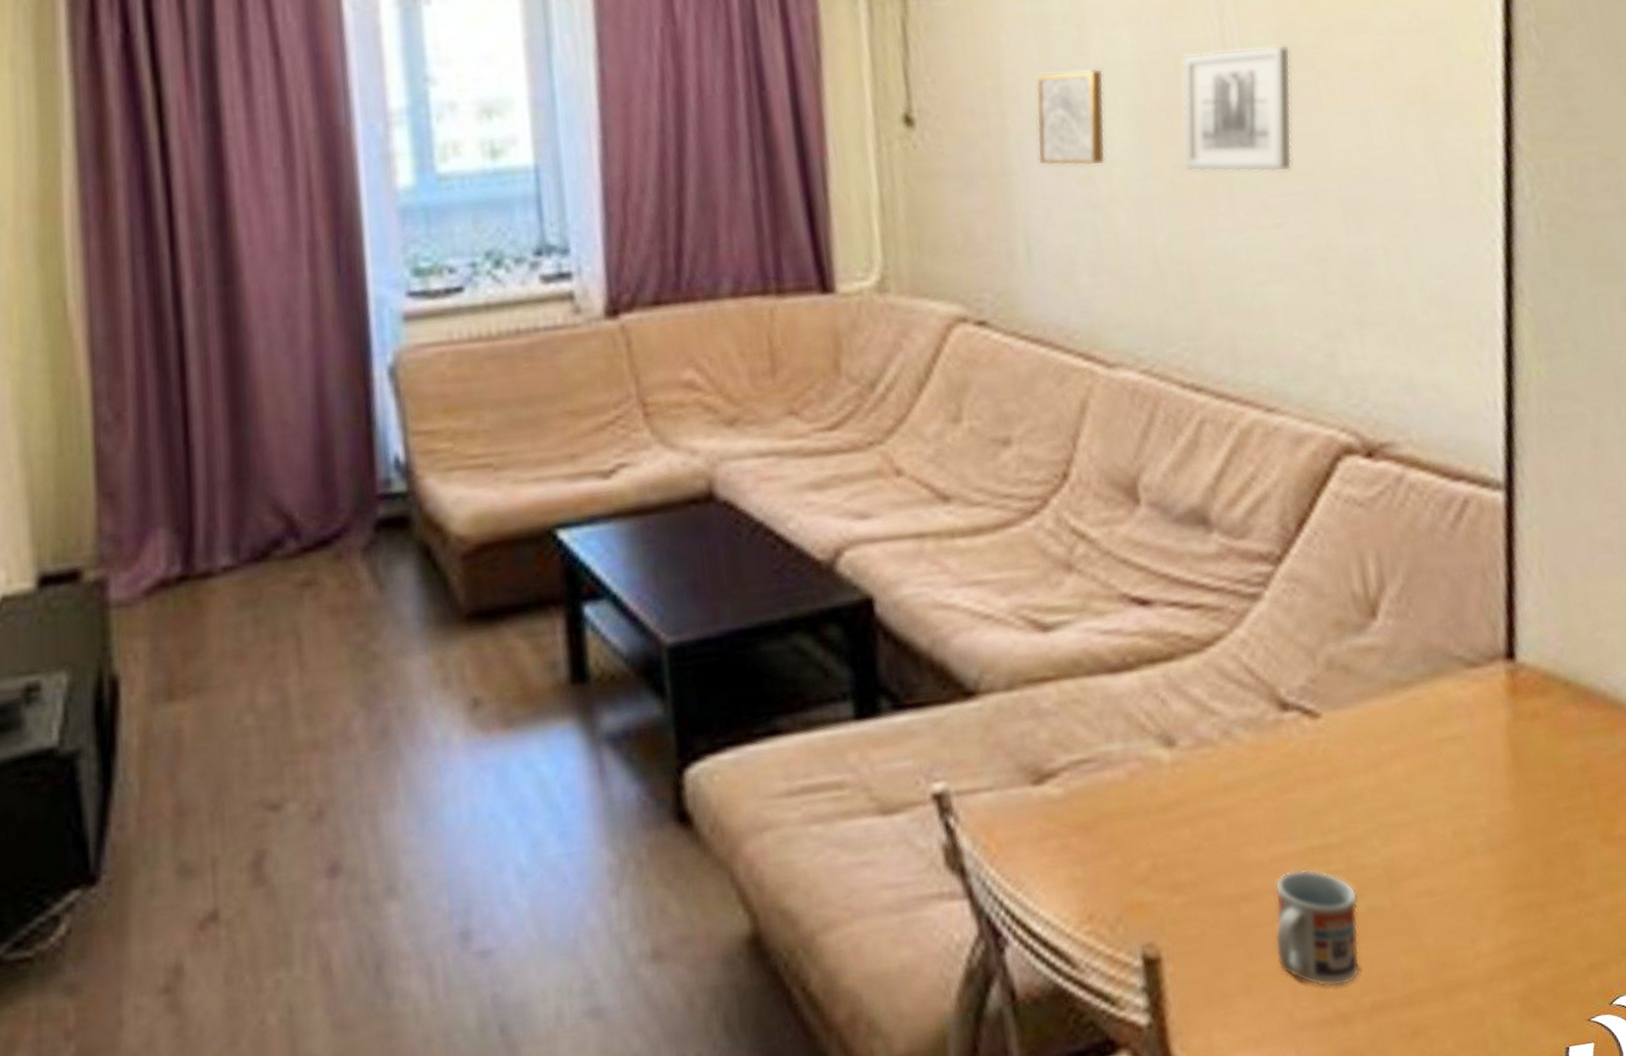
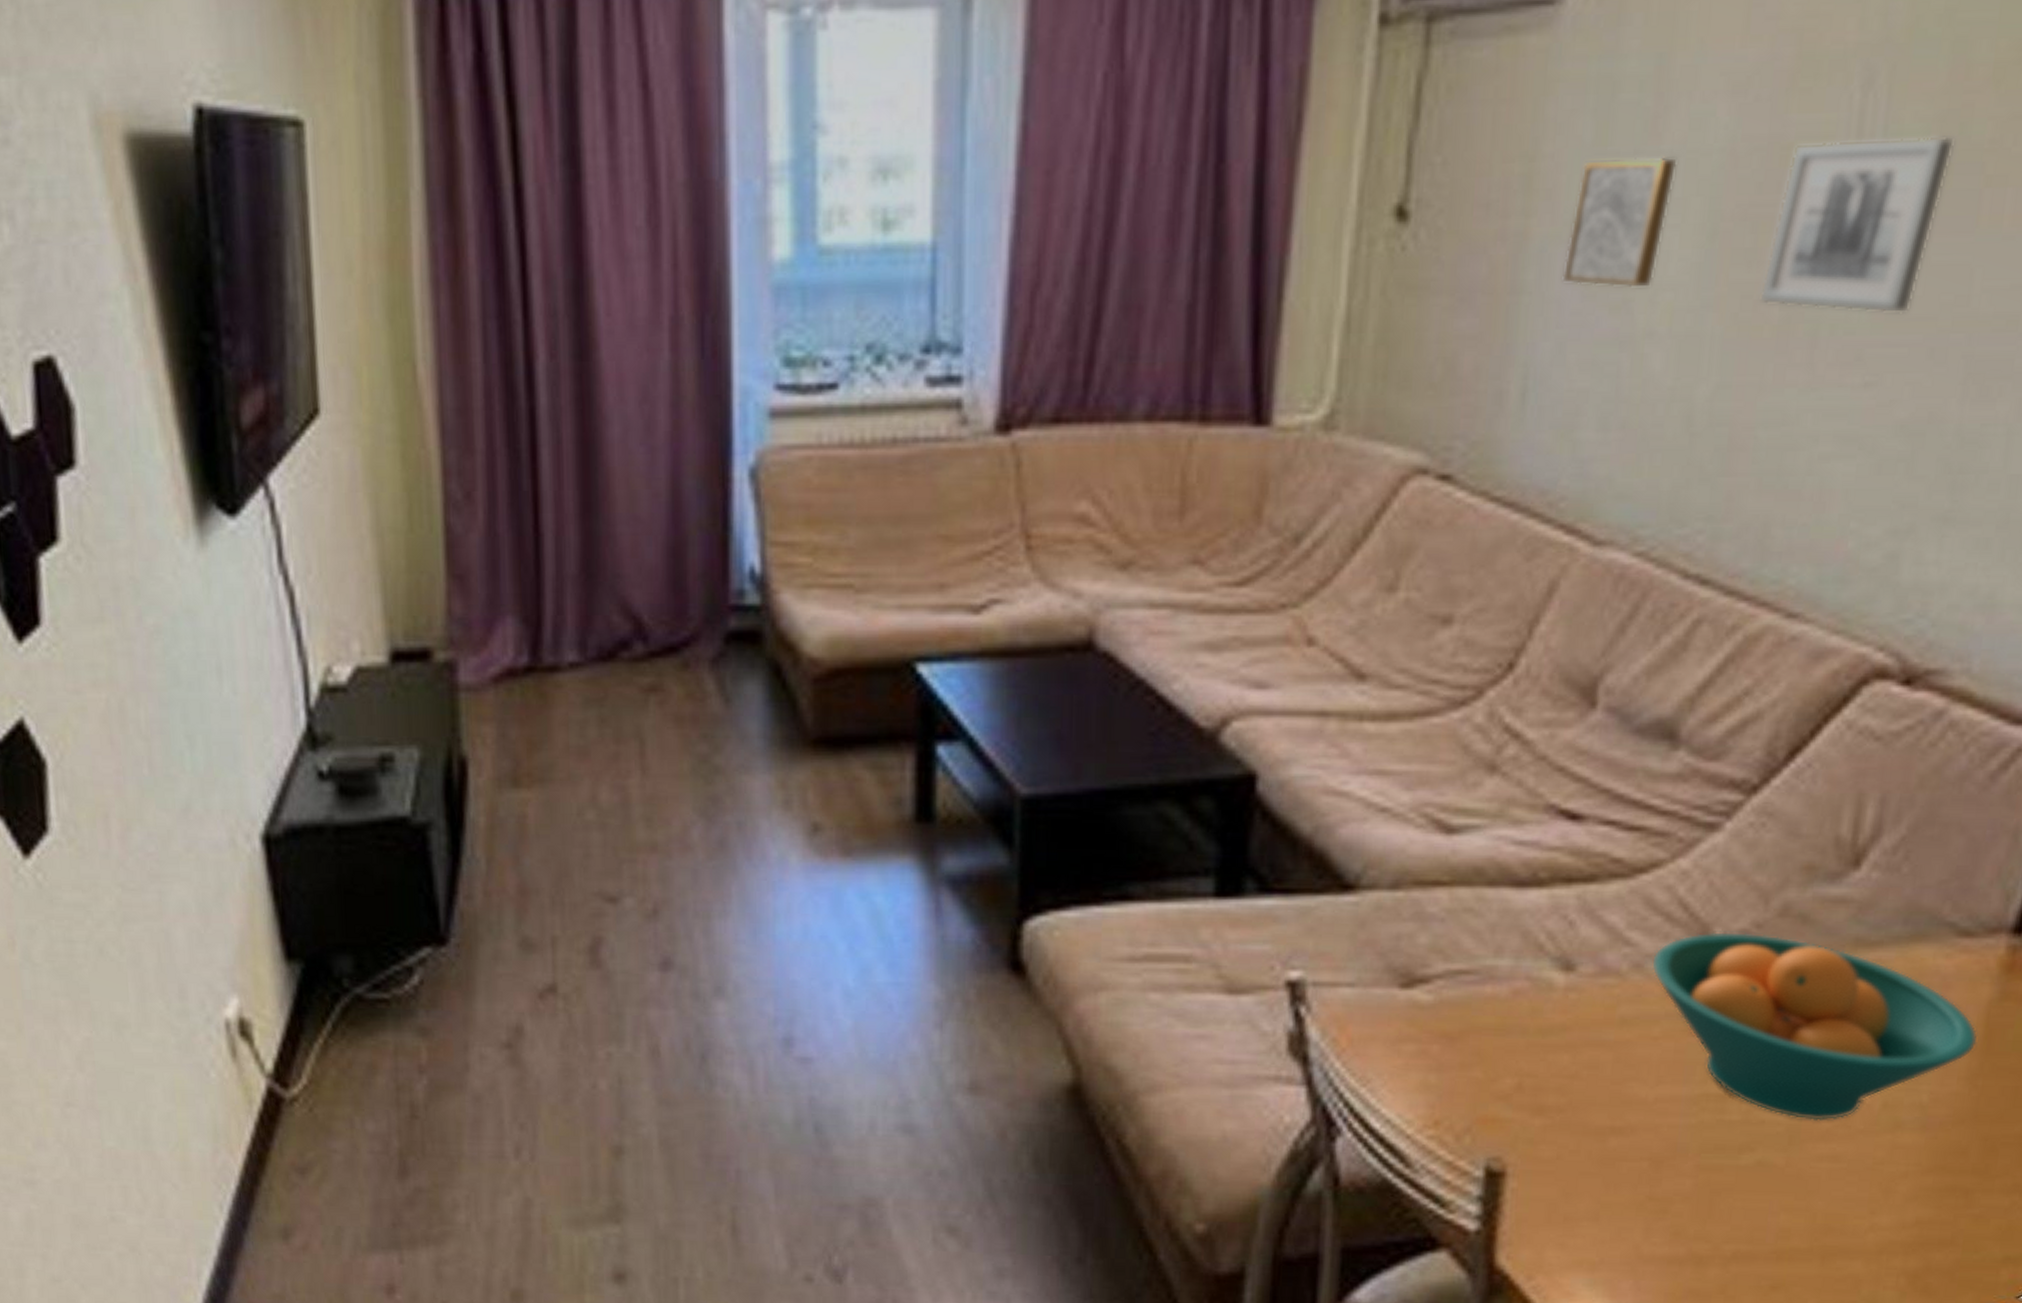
fruit bowl: none [1236,688,1509,859] -> present [1651,932,1978,1121]
cup: present [1274,869,1360,988] -> none [1636,1112,1749,1231]

